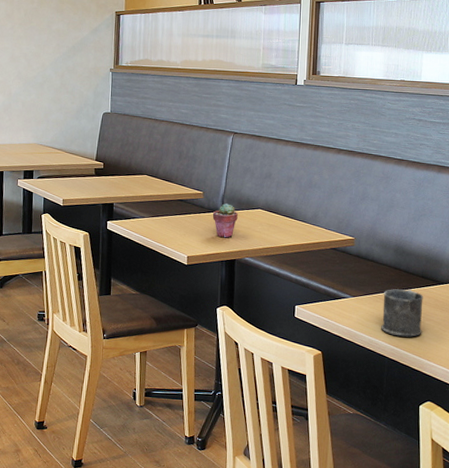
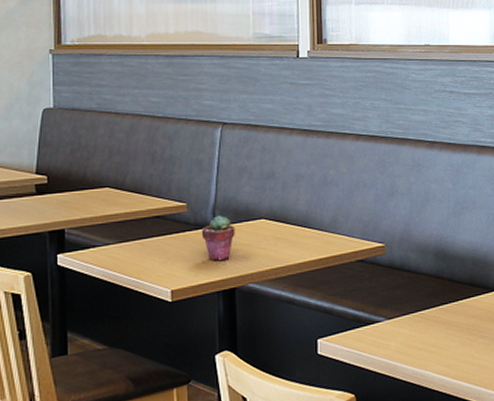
mug: present [381,289,423,337] -> none [425,301,476,363]

